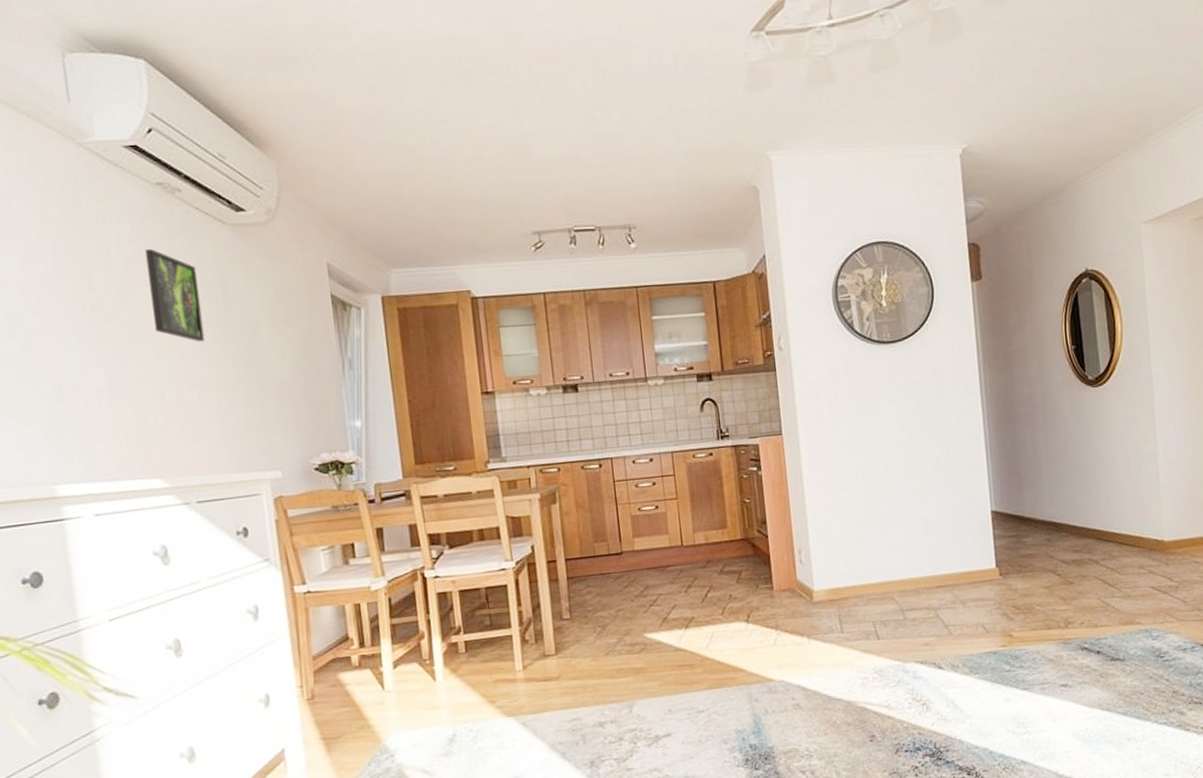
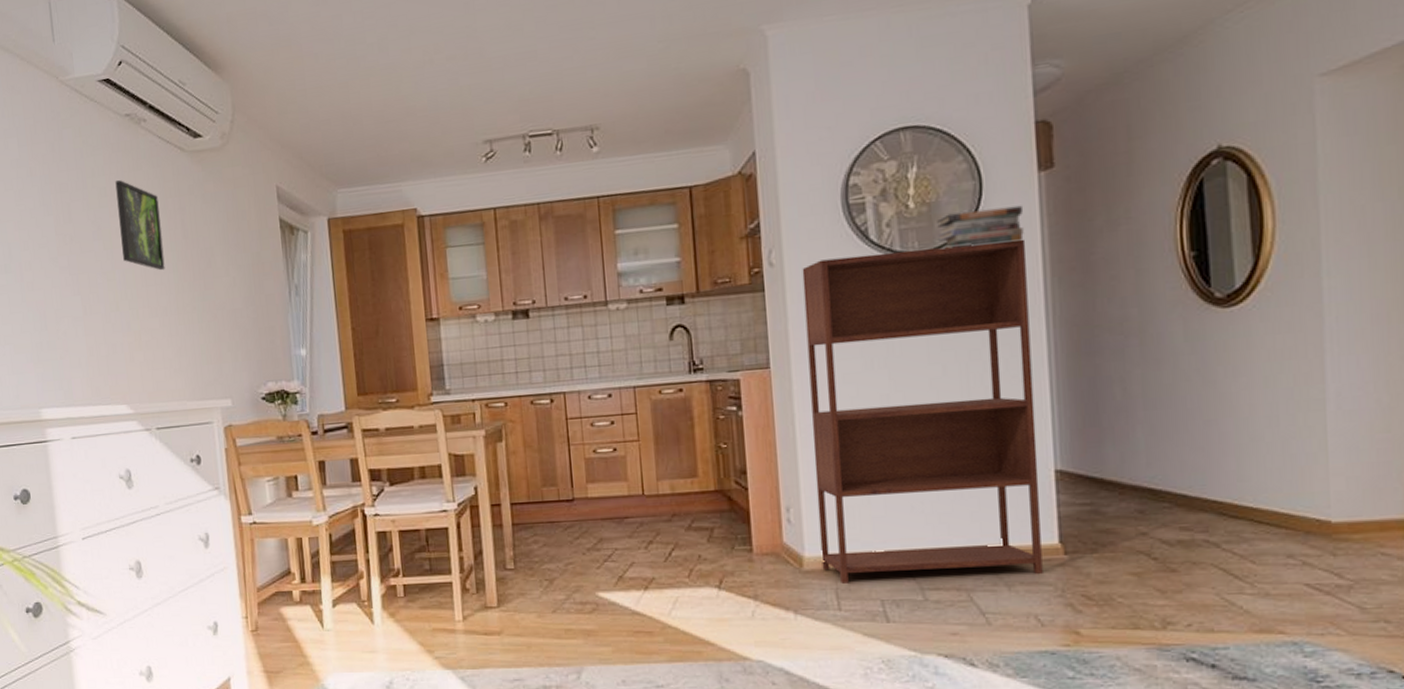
bookshelf: none [804,333,986,611] -> present [802,239,1043,584]
book stack: none [903,307,964,339] -> present [937,205,1024,249]

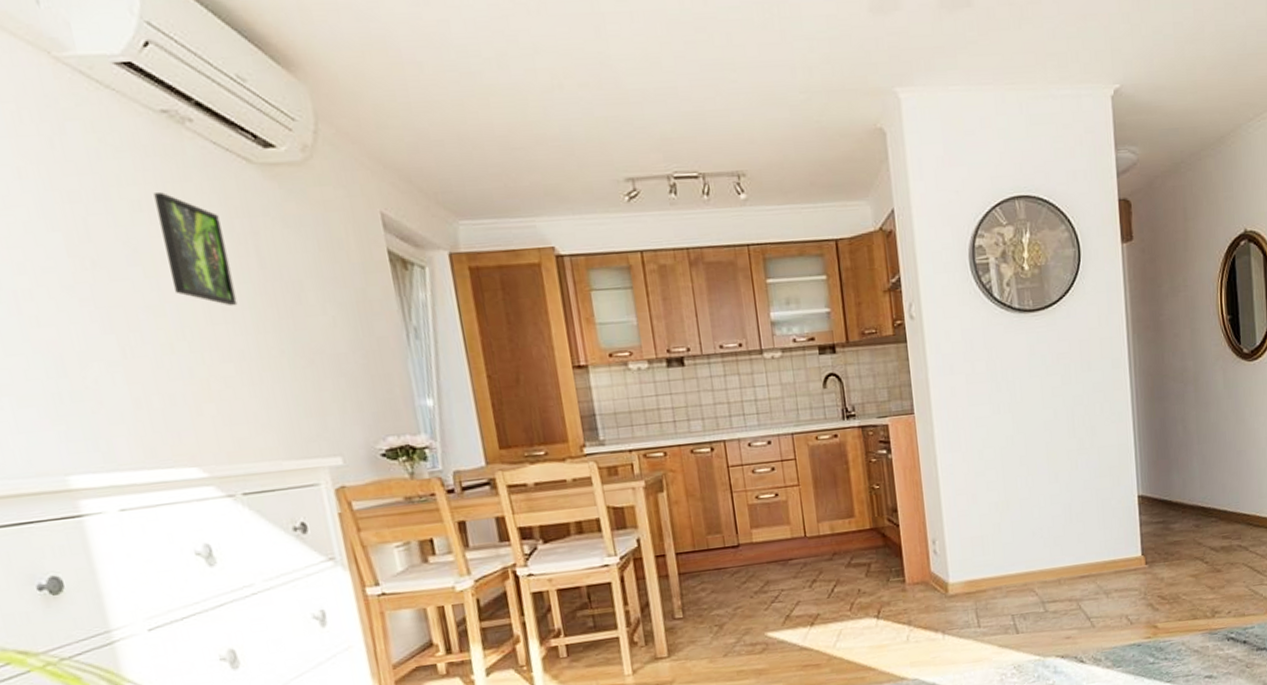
bookshelf: present [802,239,1043,584] -> none [938,301,1131,604]
book stack: present [937,205,1024,249] -> none [1046,271,1112,308]

